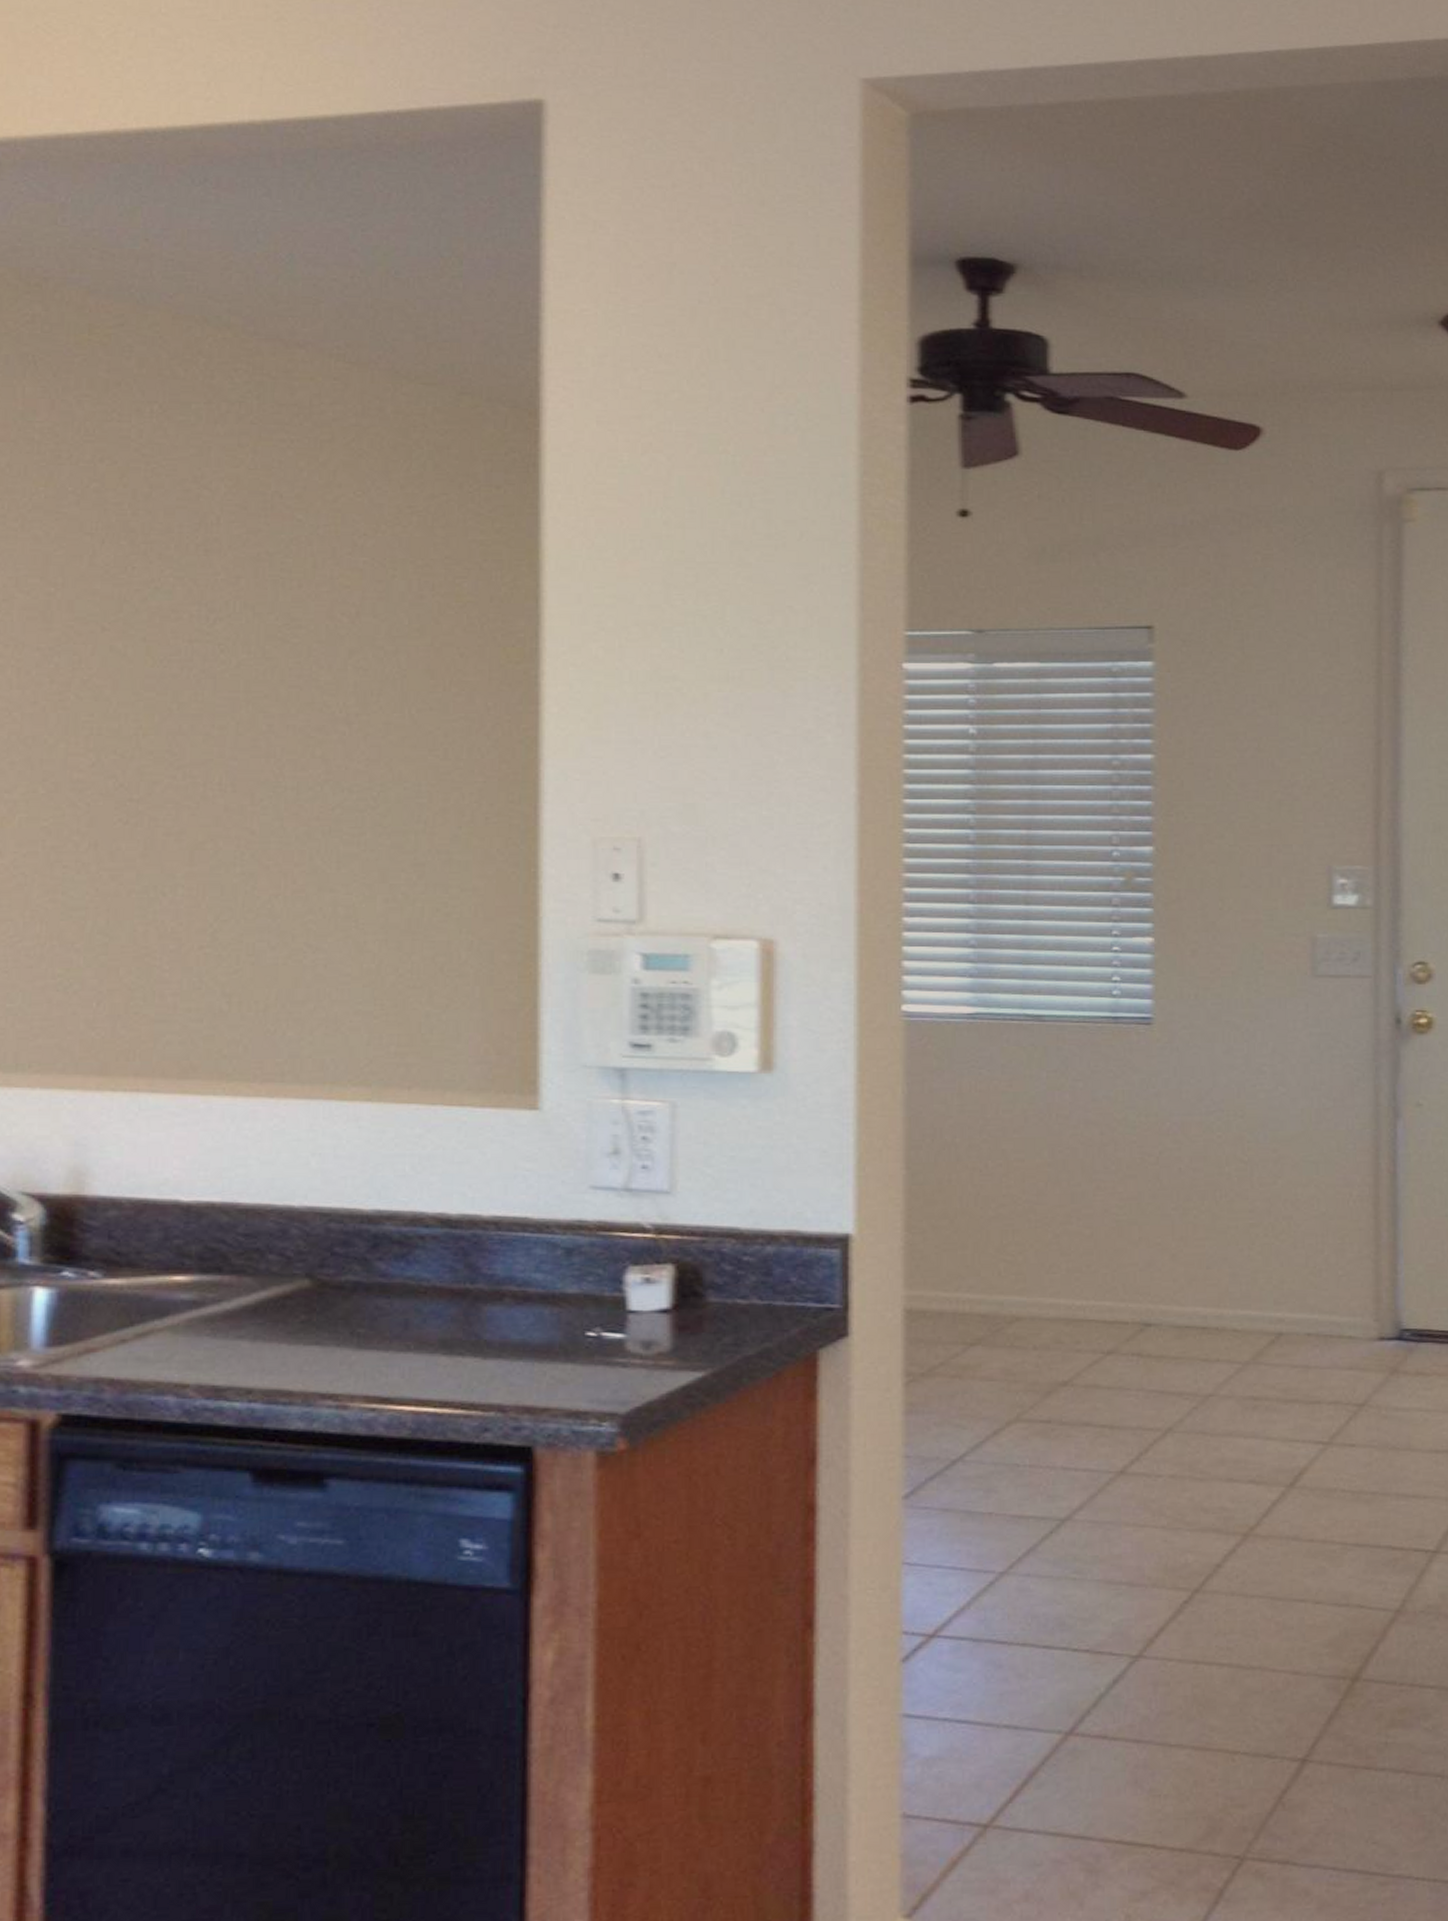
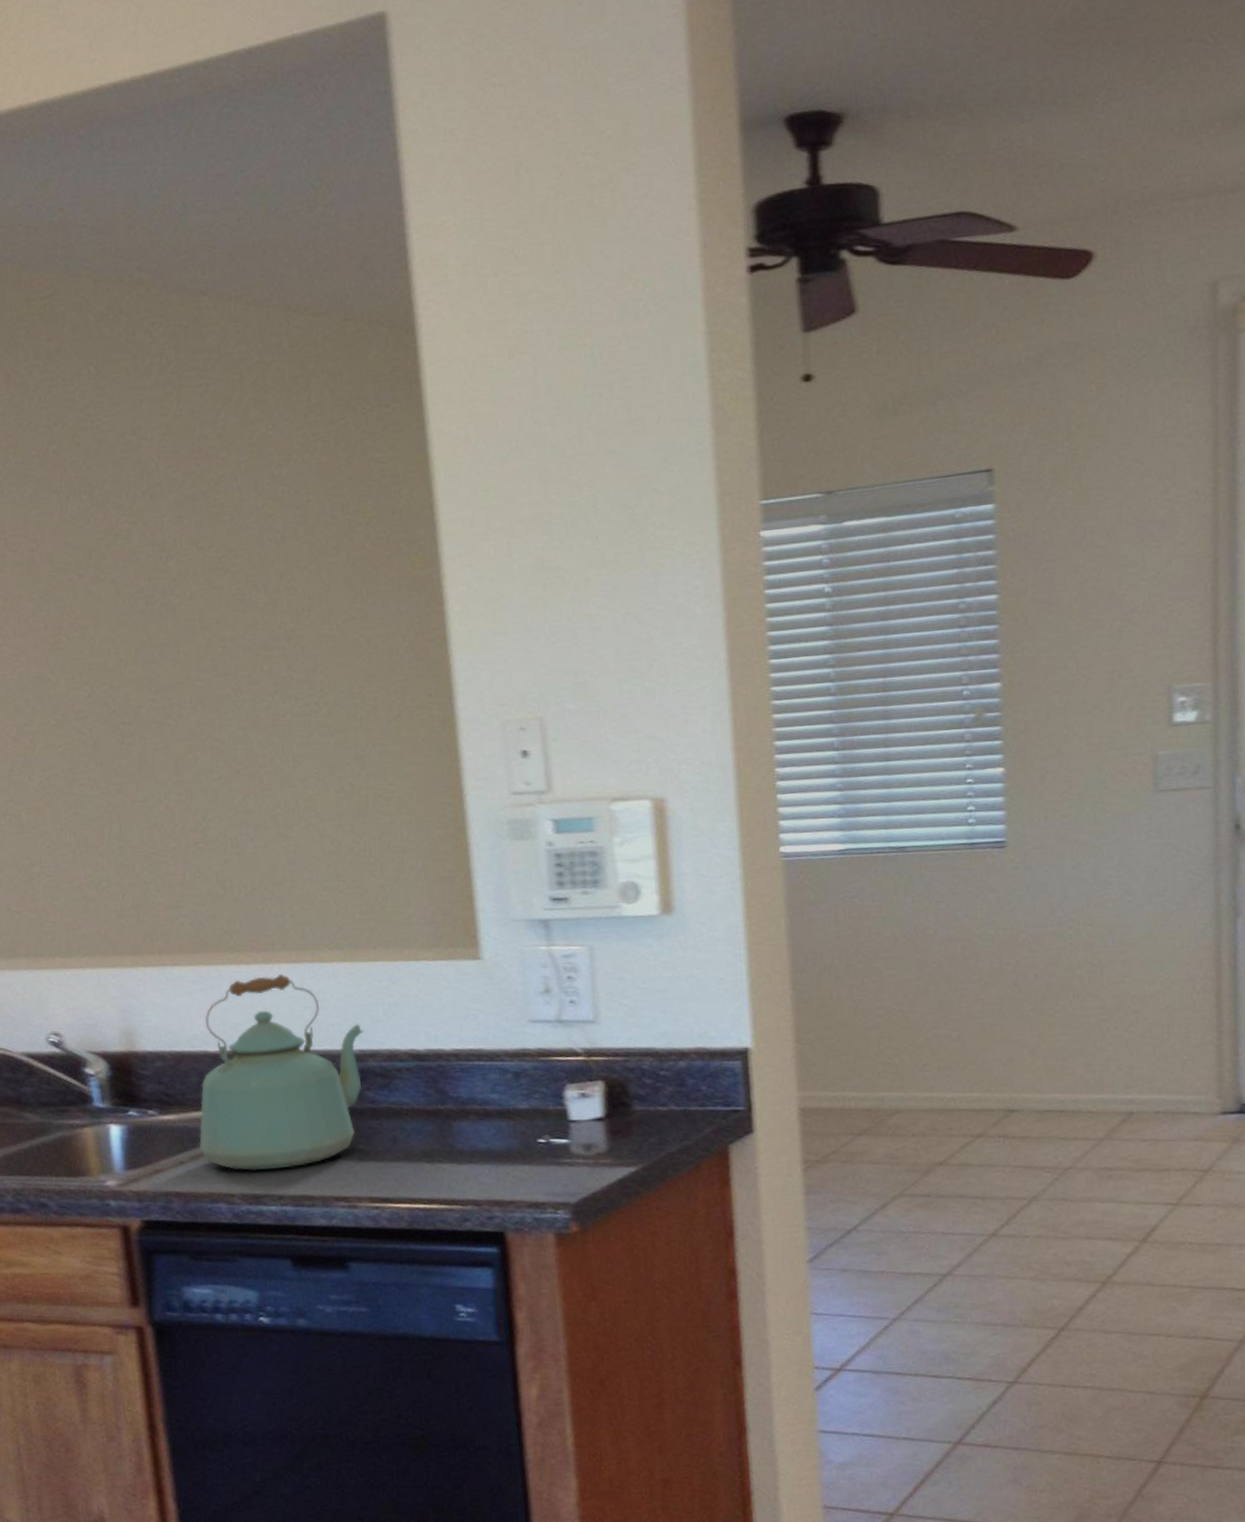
kettle: none [150,1111,384,1356] -> present [199,973,364,1171]

